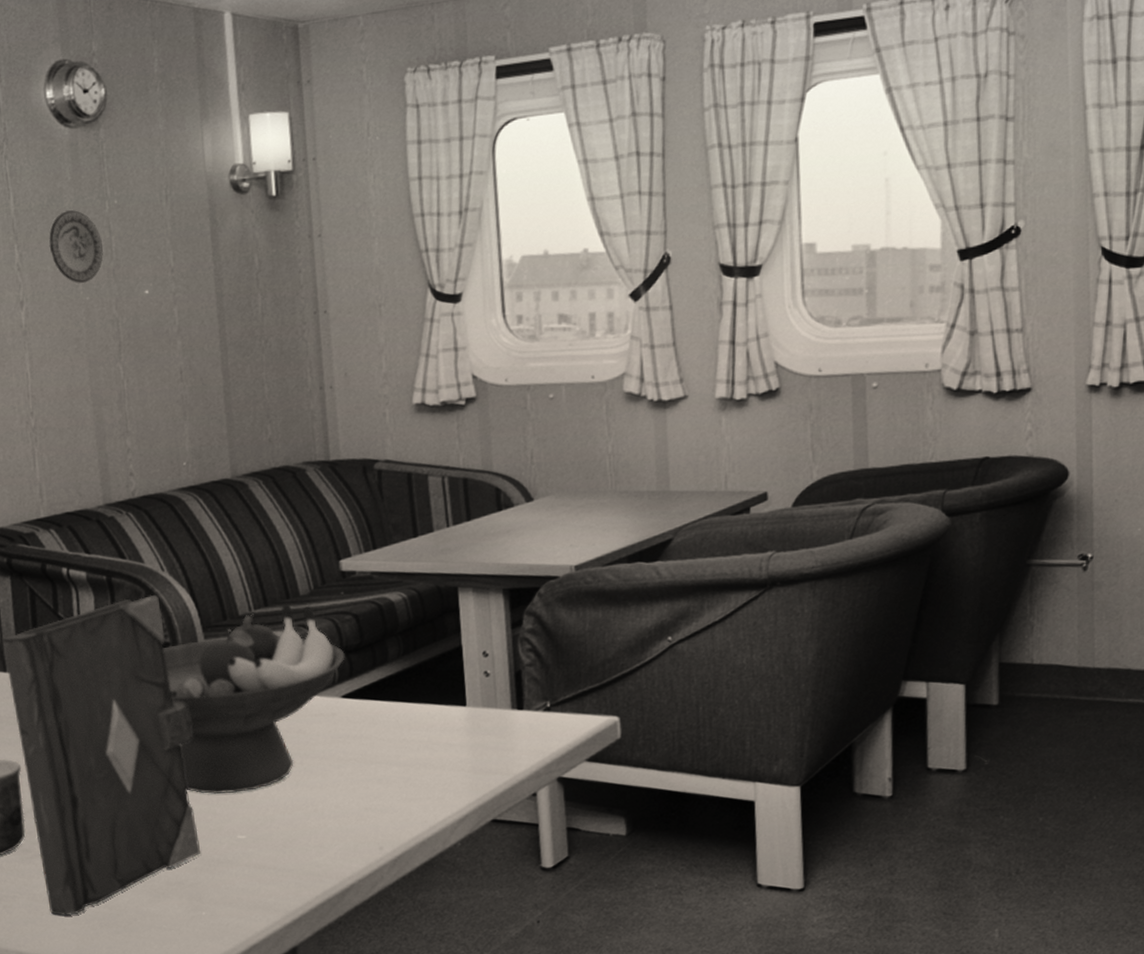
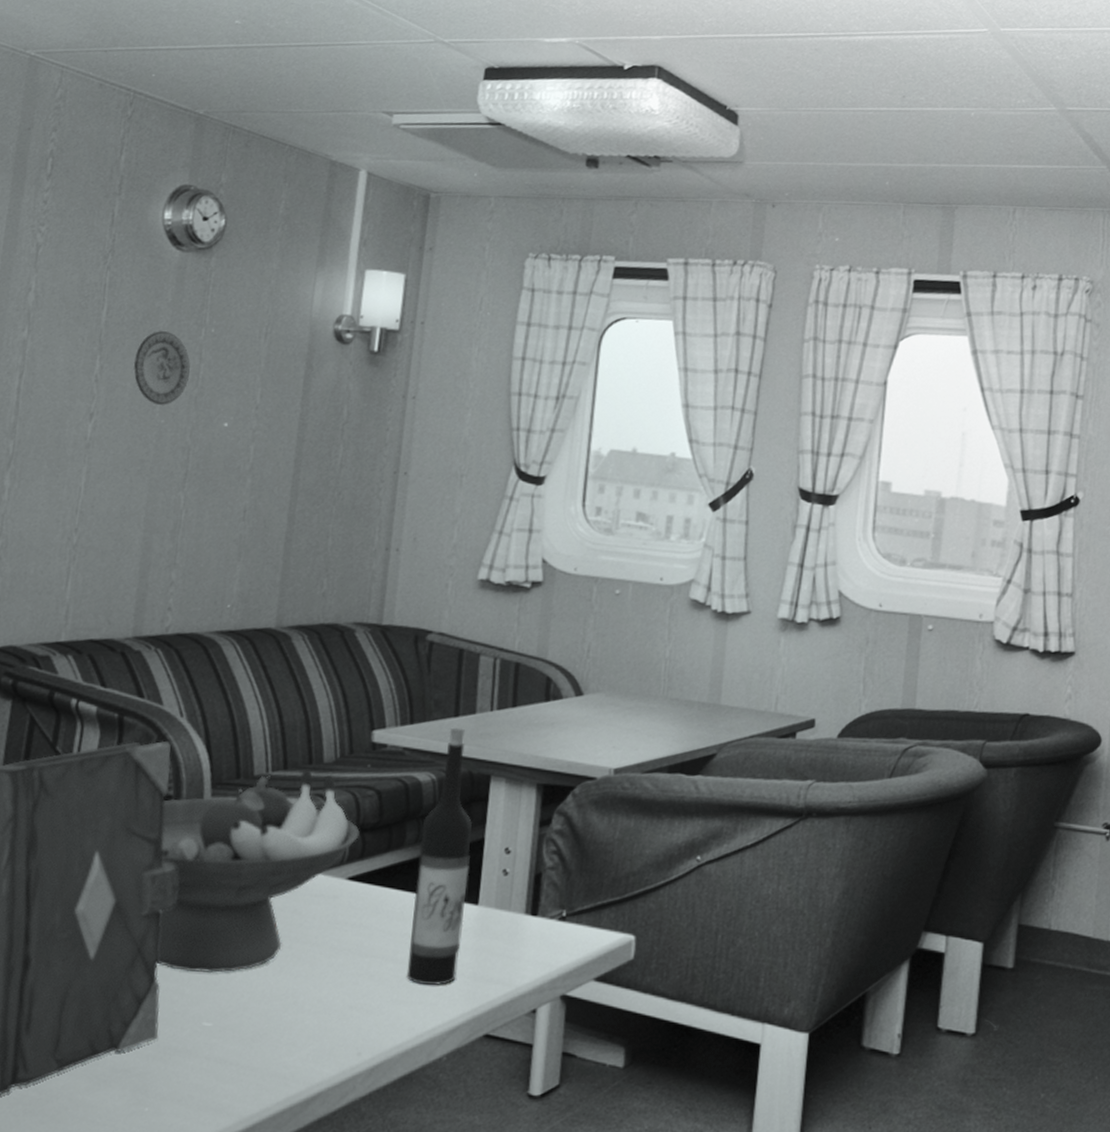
wine bottle: none [401,547,457,782] -> present [406,727,472,985]

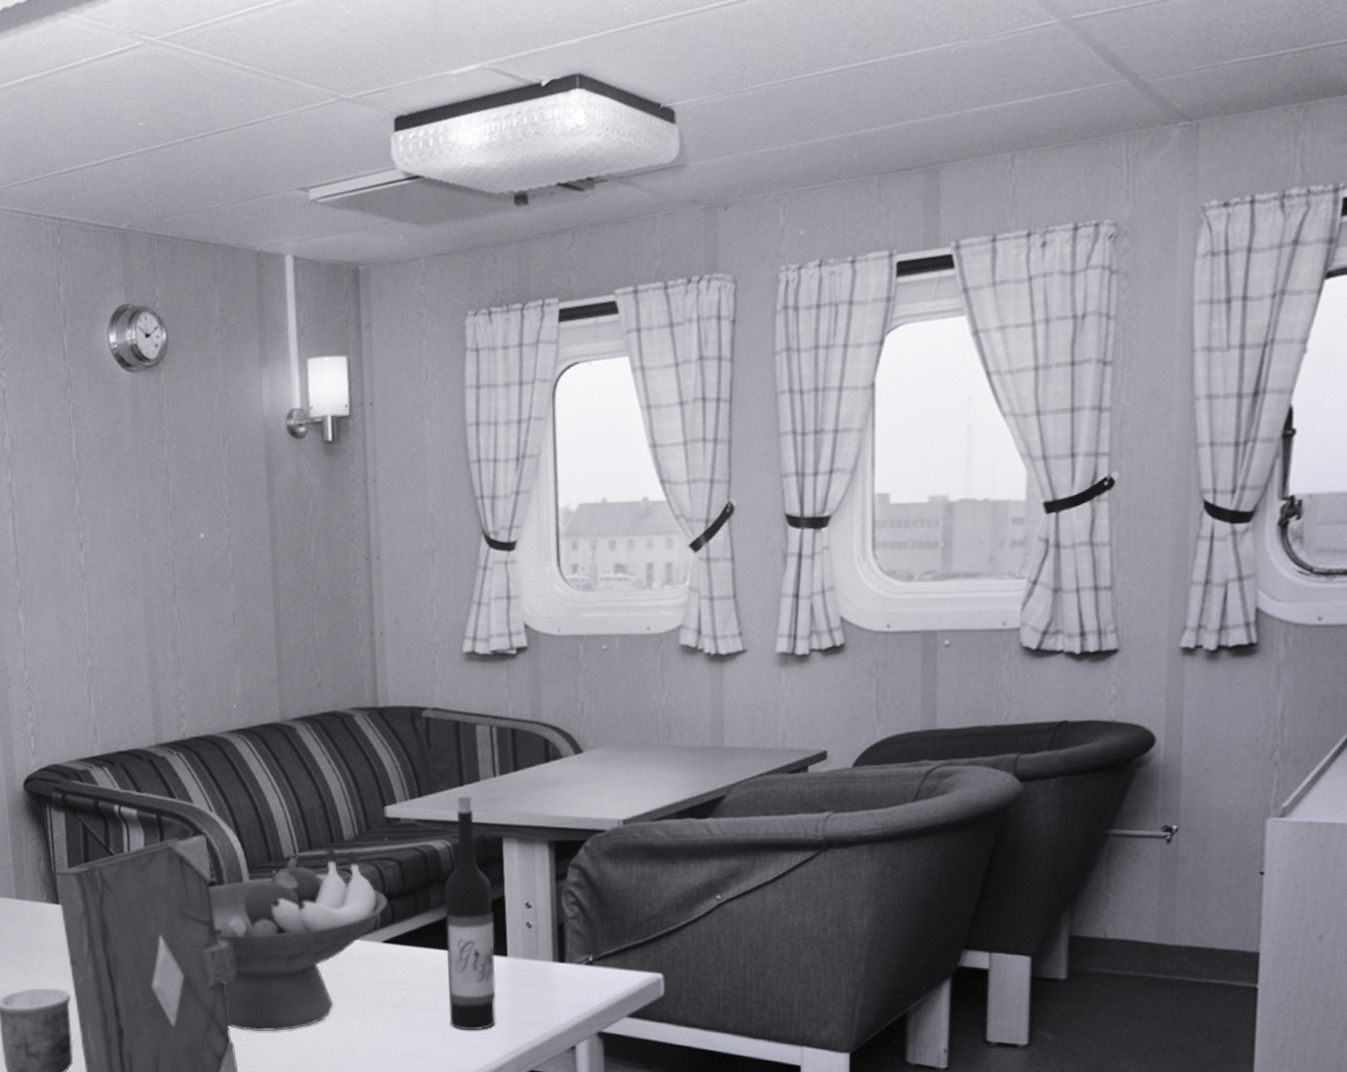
decorative plate: present [133,331,190,405] -> none [108,454,161,526]

